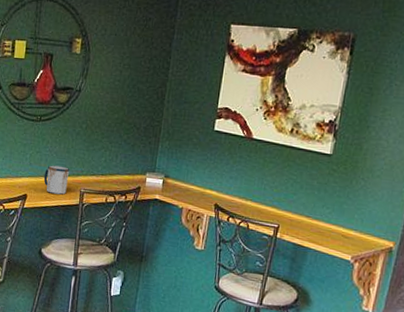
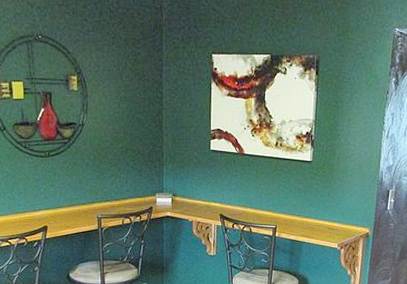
mug: present [43,165,70,195] -> none [60,196,85,222]

